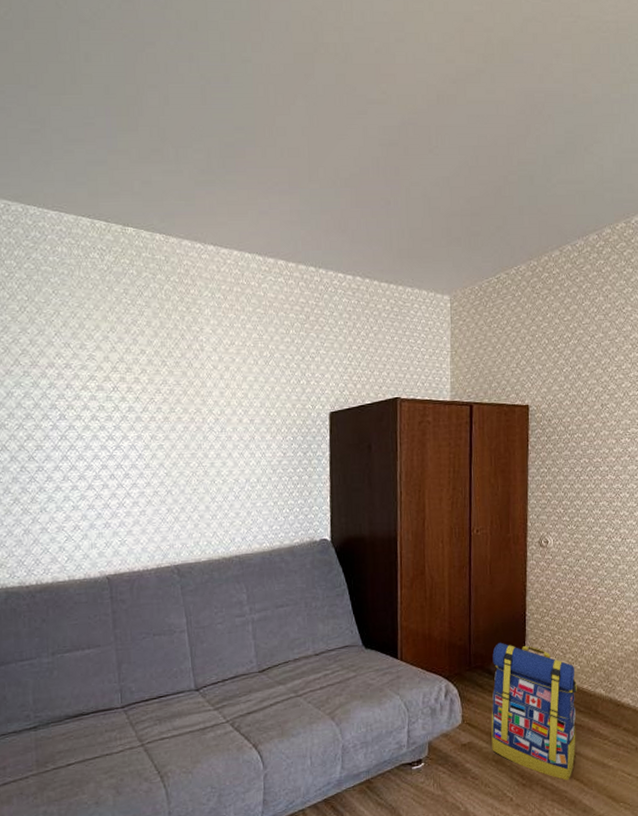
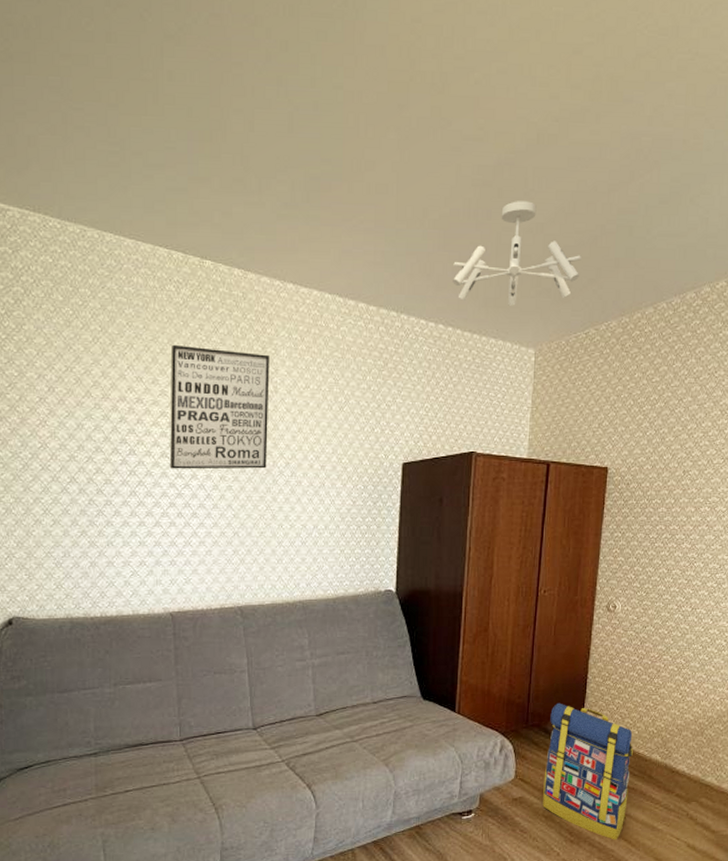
wall art: none [97,309,197,432] -> present [169,344,269,469]
ceiling light fixture: none [366,157,487,256] -> present [453,201,581,306]

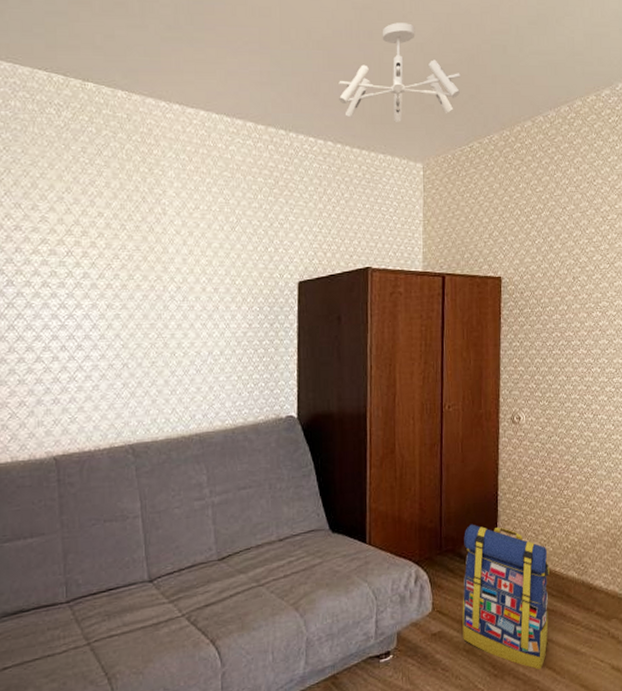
wall art: present [169,344,269,469] -> none [51,168,158,299]

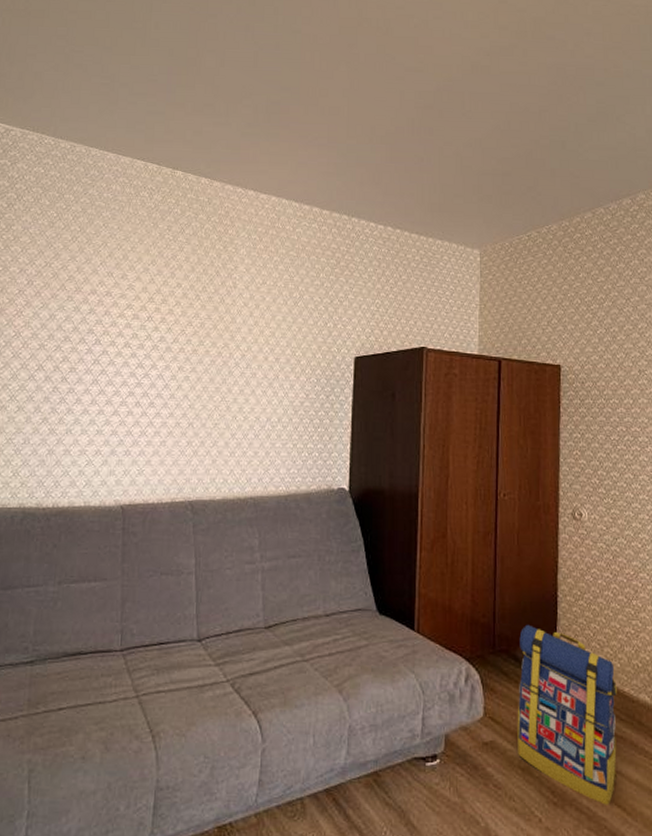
ceiling light fixture: present [339,23,461,122] -> none [400,120,519,211]

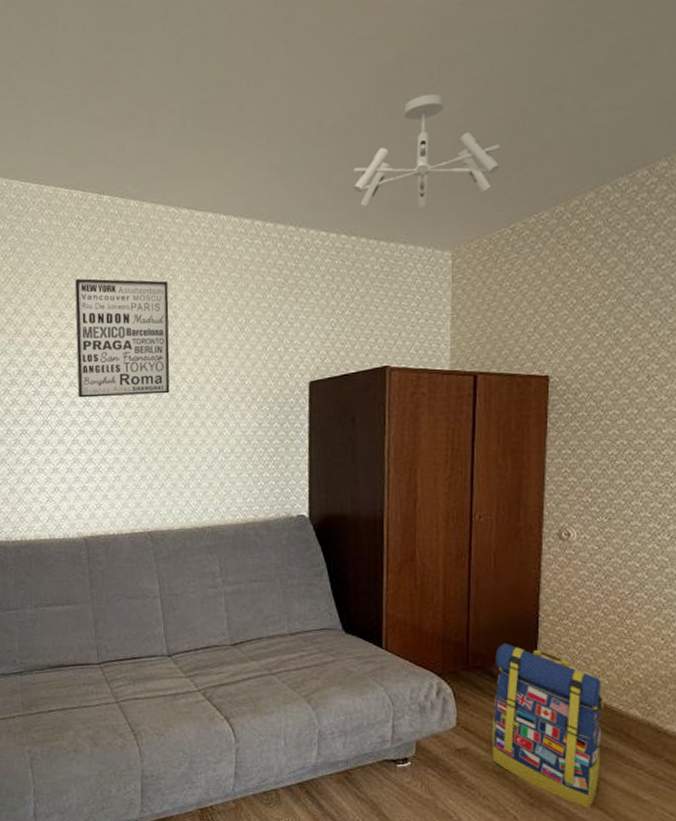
wall art: none [131,243,230,360] -> present [74,278,170,398]
ceiling light fixture: none [400,120,519,211] -> present [353,94,501,208]

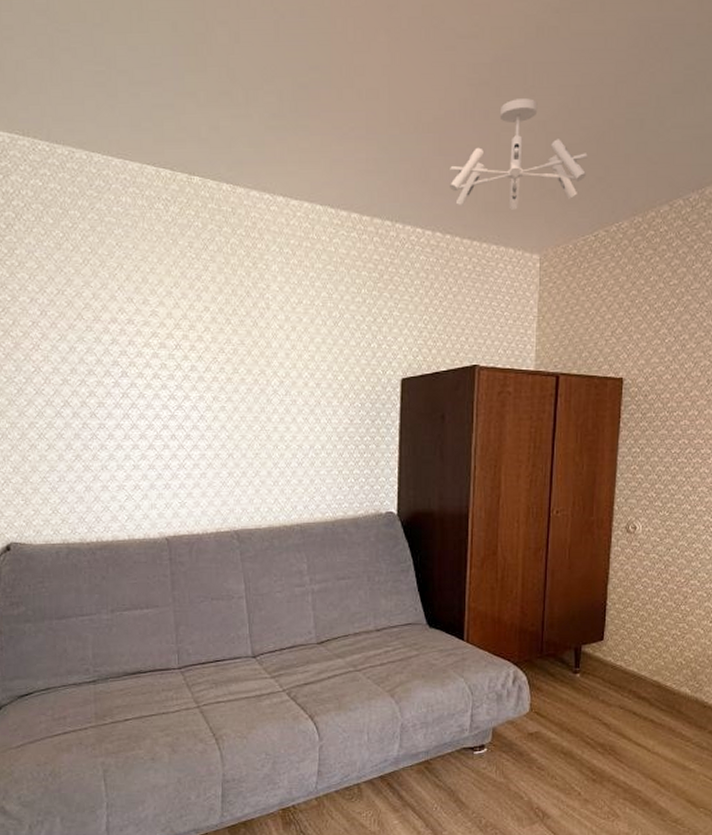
wall art: present [74,278,170,398] -> none [160,263,261,391]
backpack: present [492,643,604,808] -> none [561,631,659,780]

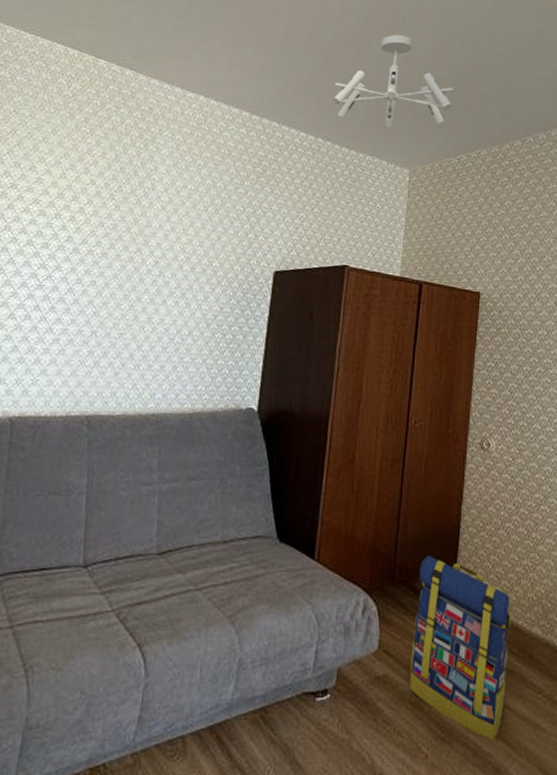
backpack: none [561,631,659,780] -> present [409,555,511,740]

